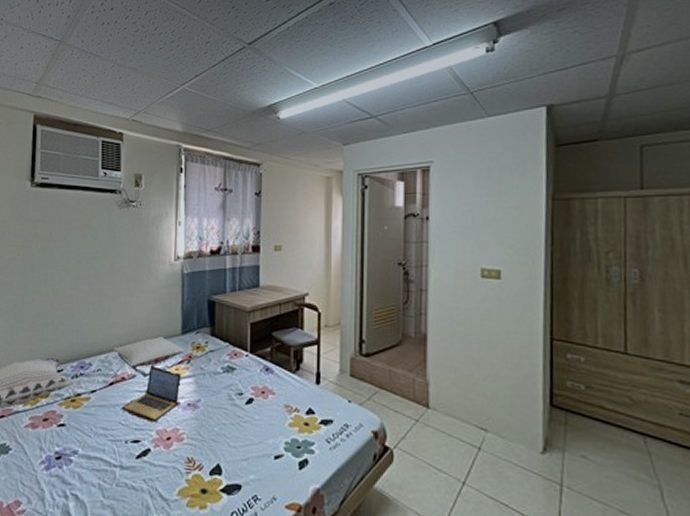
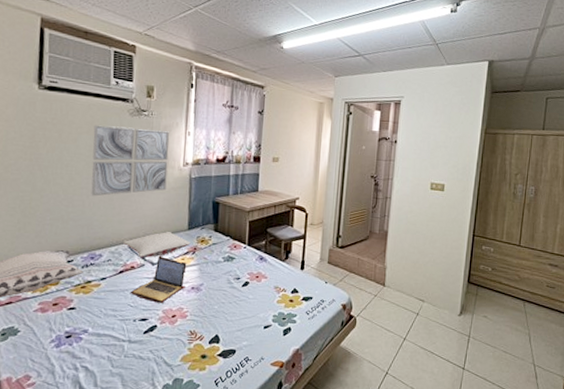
wall art: none [80,220,159,298] -> present [91,125,169,197]

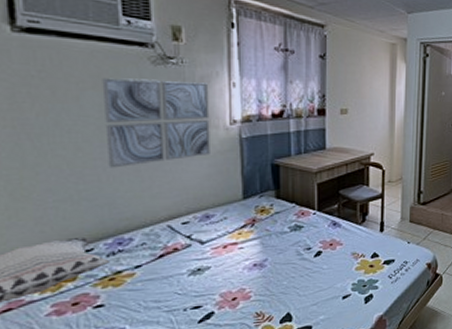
pillow: present [122,232,191,258] -> none [158,204,248,238]
laptop: present [130,255,187,303] -> none [175,232,245,287]

